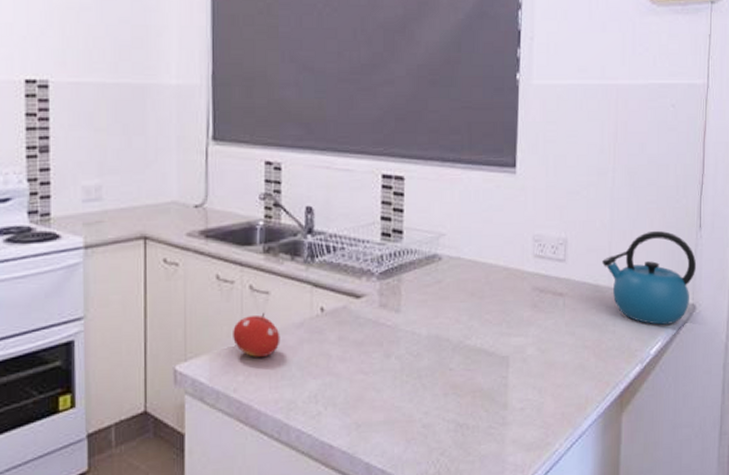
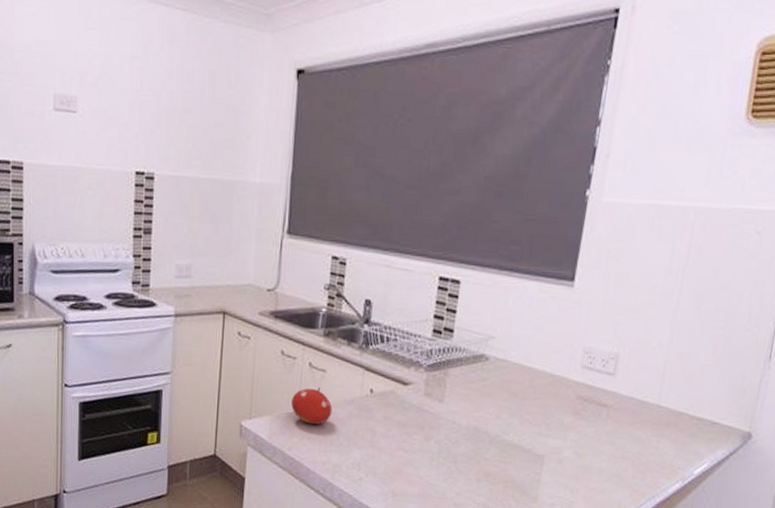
kettle: present [601,230,696,325] -> none [653,356,760,449]

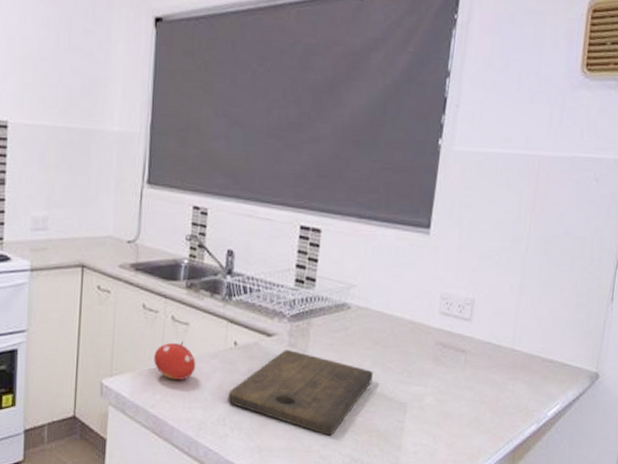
cutting board: none [363,399,510,484] -> present [228,350,373,436]

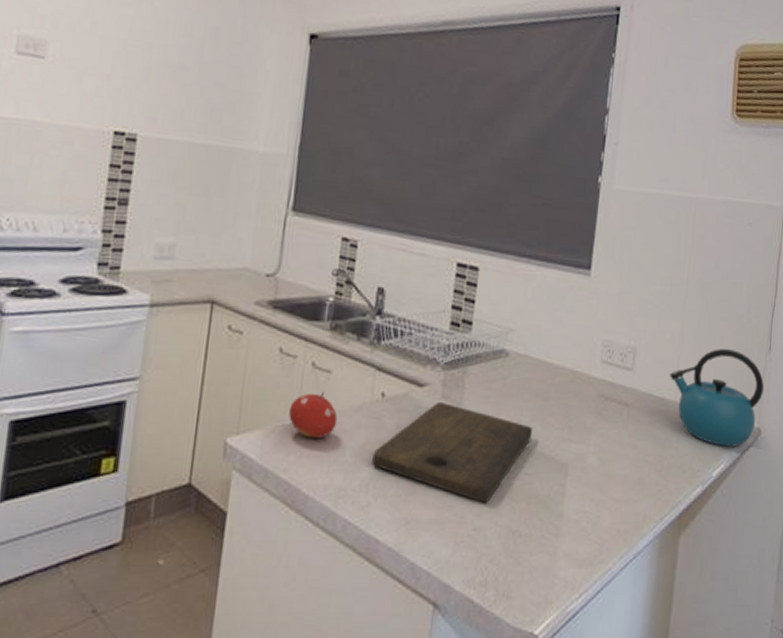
kettle: none [506,299,604,390] -> present [669,348,764,447]

